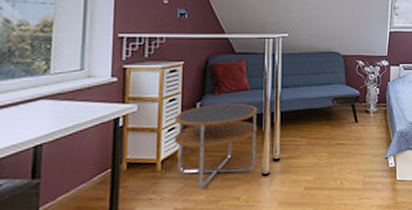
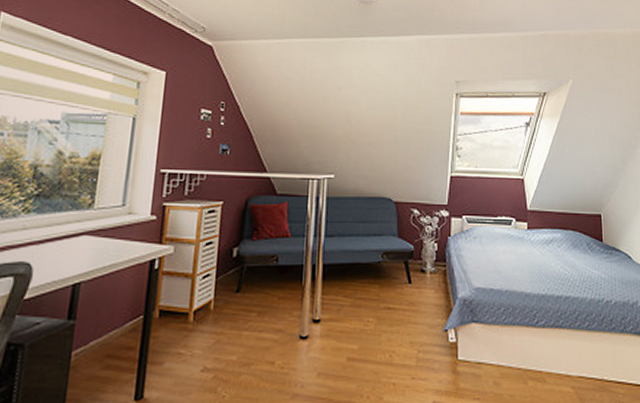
side table: present [174,103,258,188] -> none [208,251,299,347]

